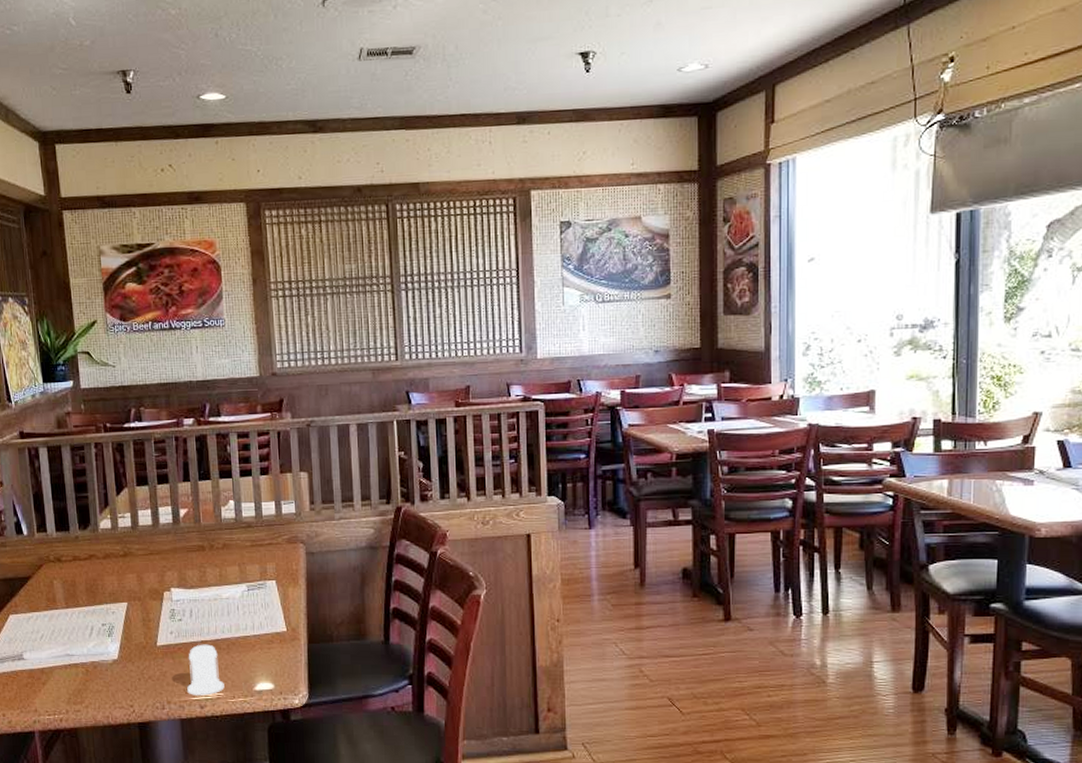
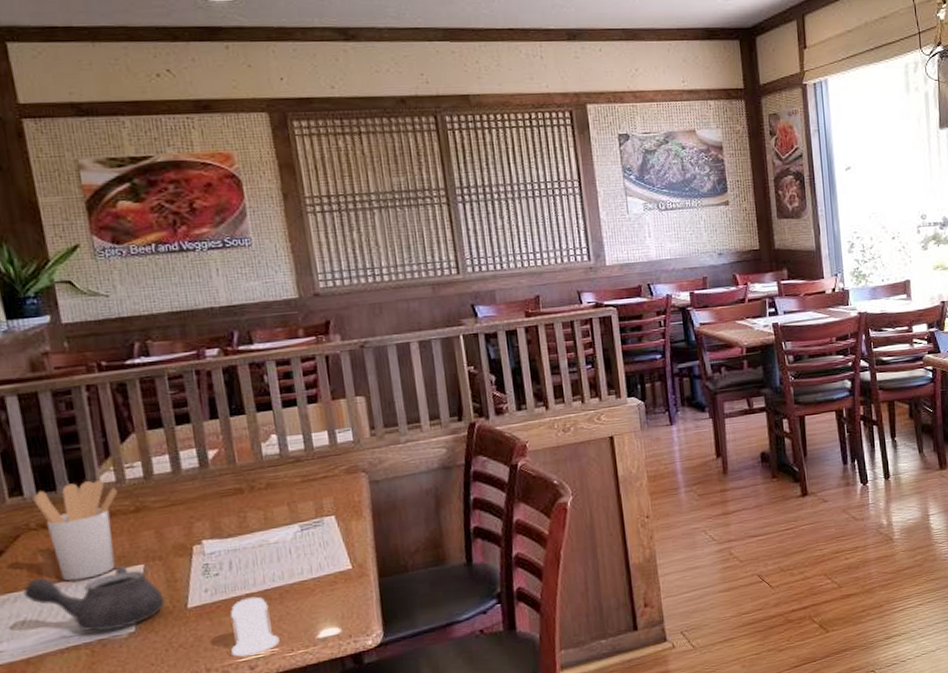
teapot: none [42,601,140,655] -> present [23,566,165,632]
utensil holder: none [53,526,113,609] -> present [33,480,118,581]

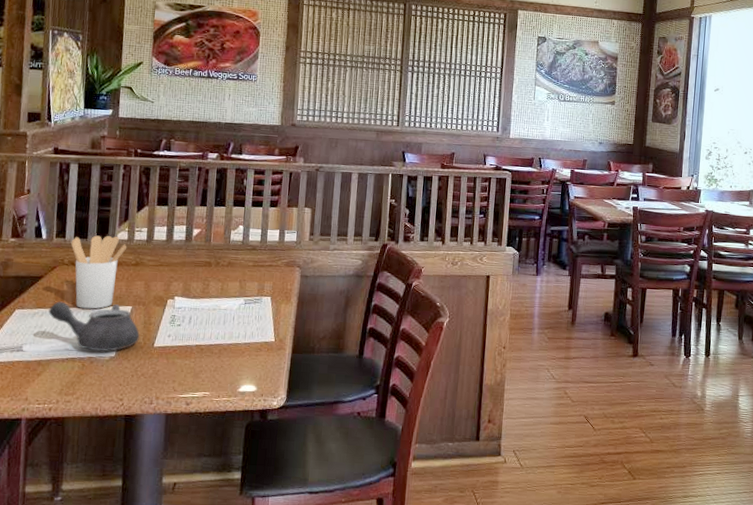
salt shaker: present [230,596,280,657] -> none [176,348,212,394]

